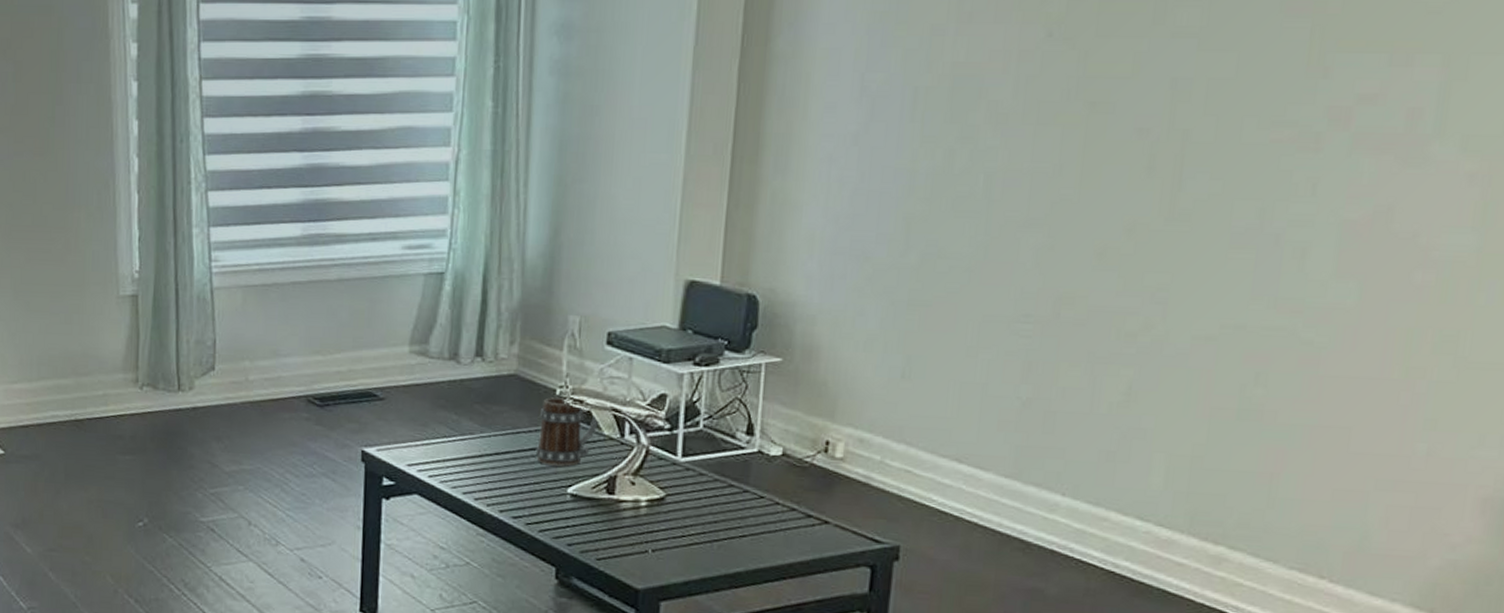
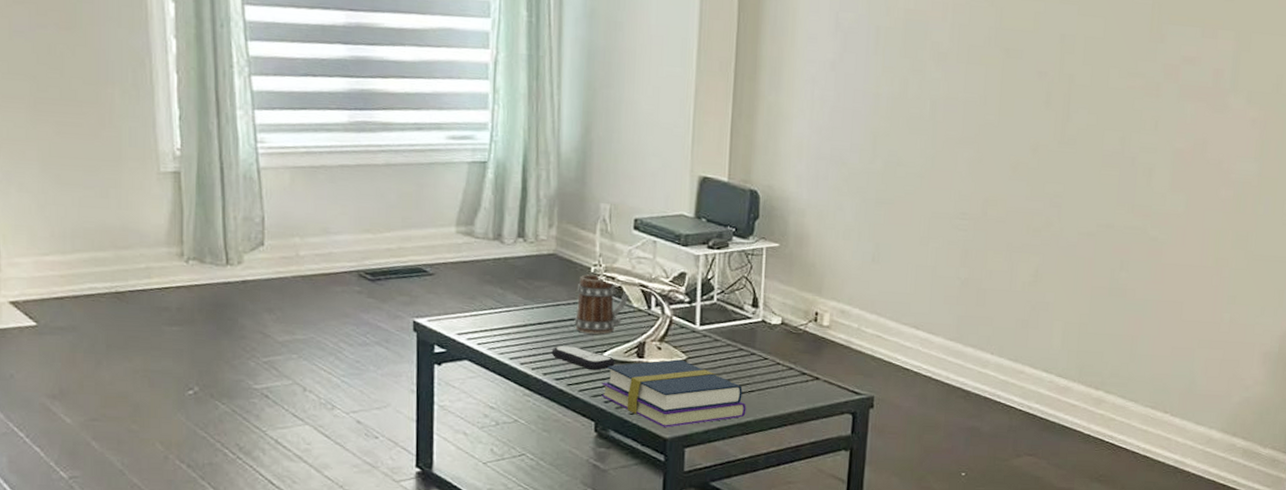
remote control: none [509,478,581,508] -> present [551,345,615,371]
book: none [564,496,736,577] -> present [601,359,746,427]

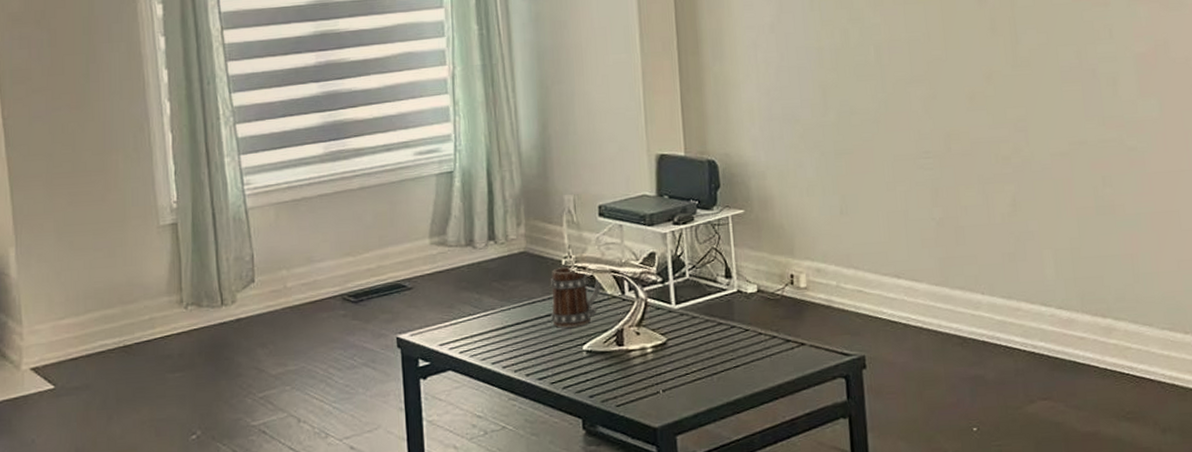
remote control: present [551,345,615,371] -> none [532,342,596,365]
book: present [601,359,746,427] -> none [584,342,734,416]

